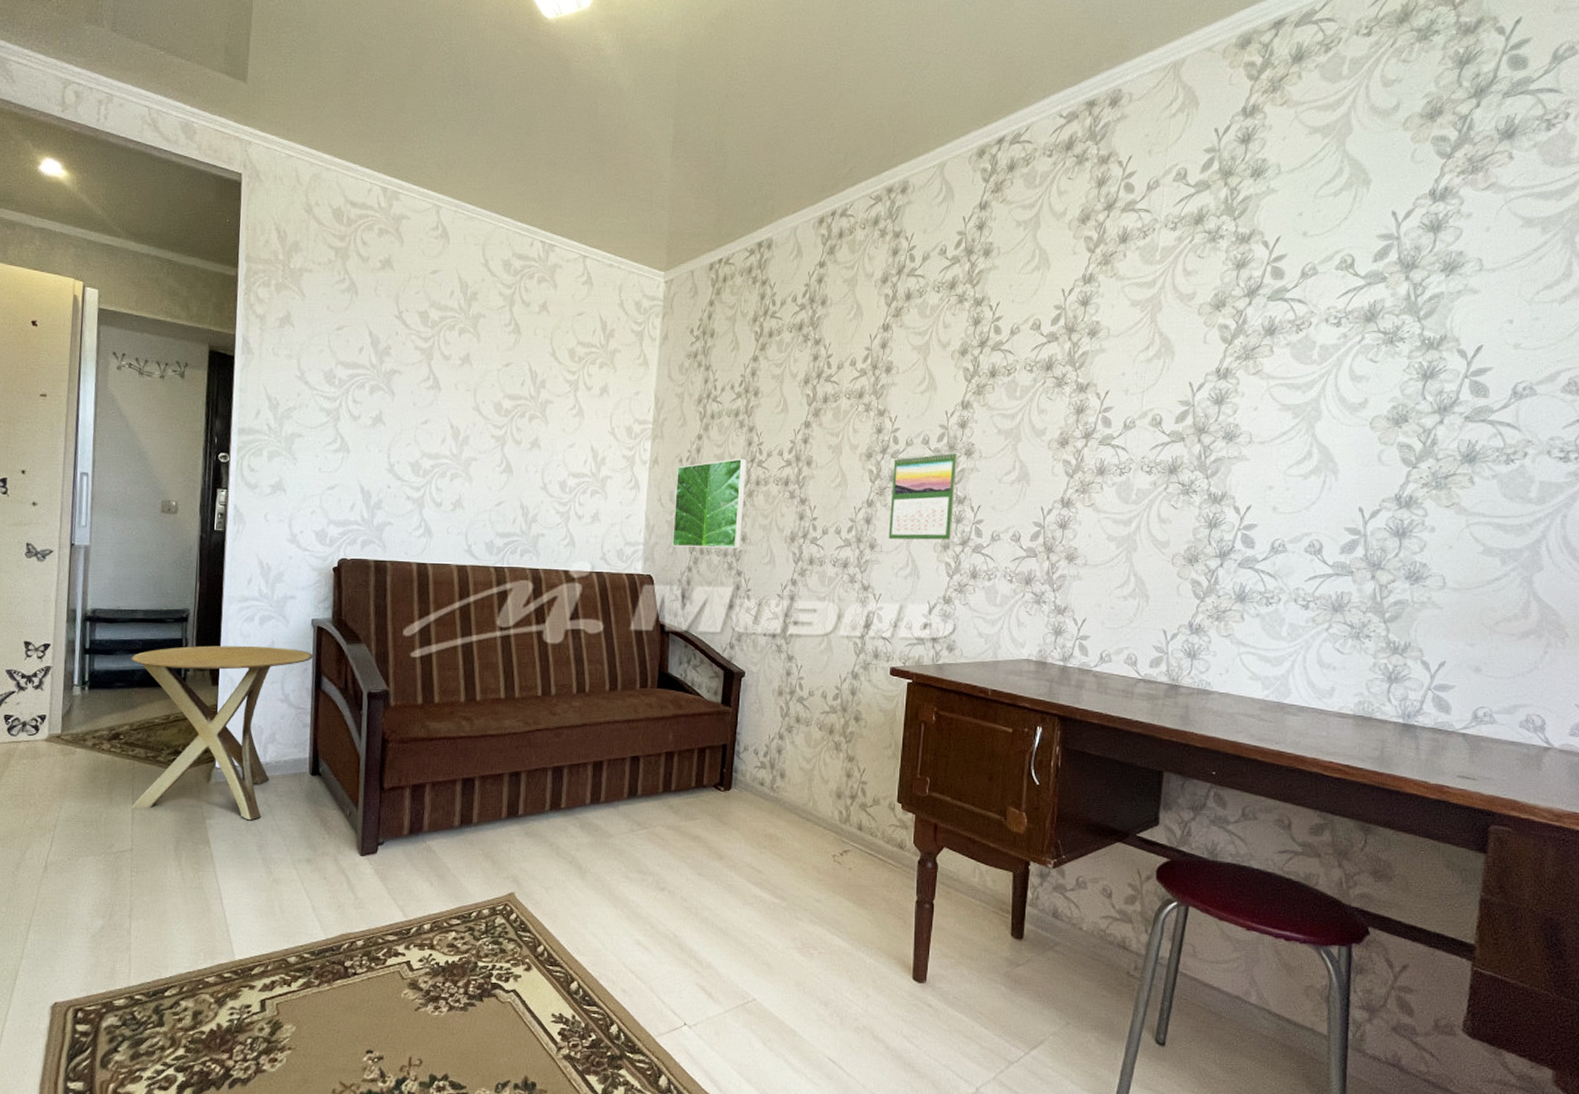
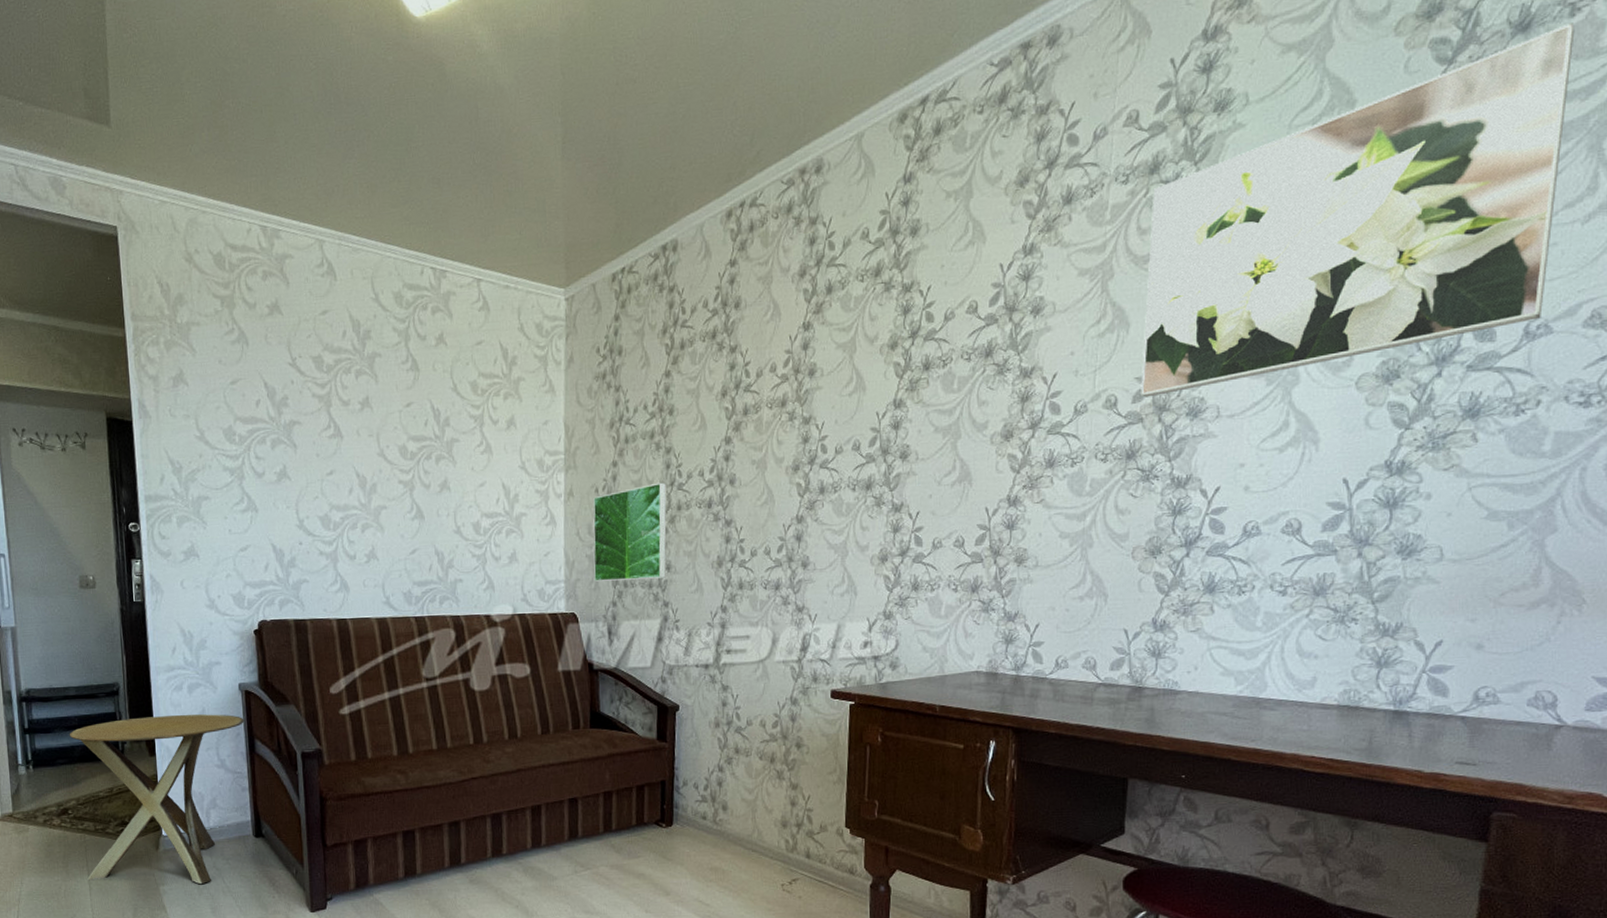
calendar: present [888,451,957,540] -> none [821,455,892,557]
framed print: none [1183,135,1551,419] -> present [1141,23,1575,398]

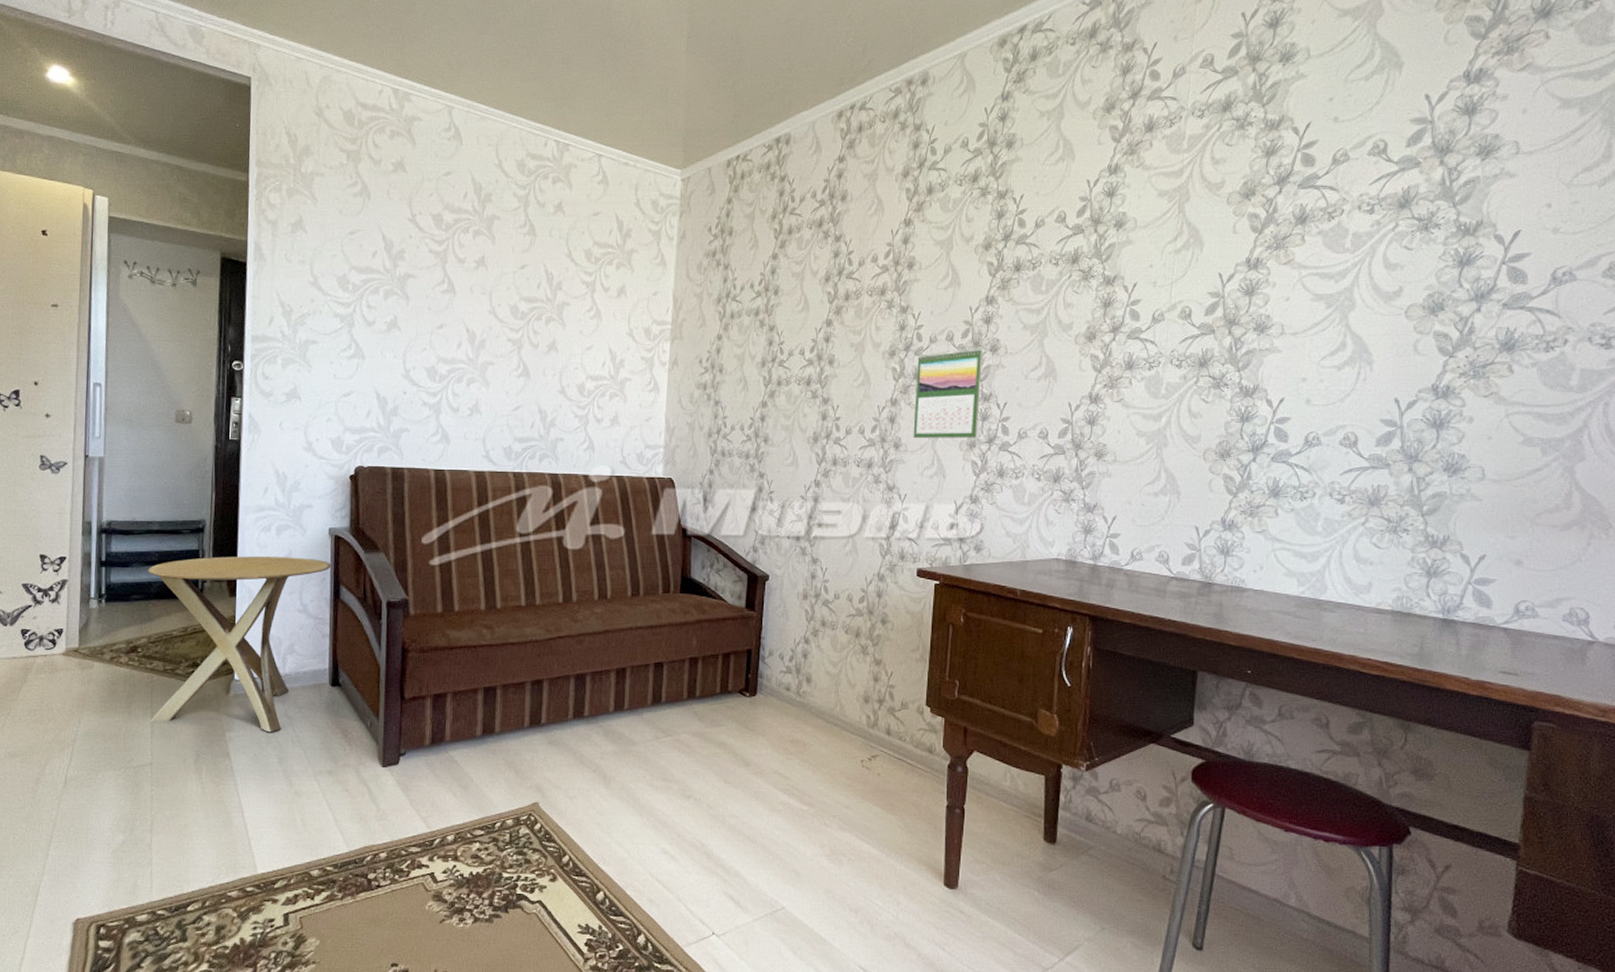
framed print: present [593,482,667,582] -> none [692,358,768,450]
calendar: none [821,455,892,557] -> present [913,348,982,439]
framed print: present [1141,23,1575,398] -> none [1213,14,1588,311]

